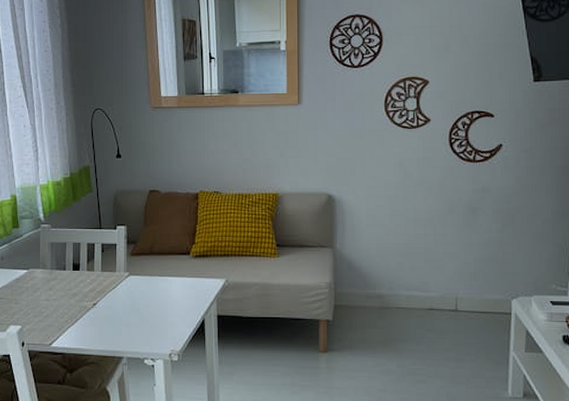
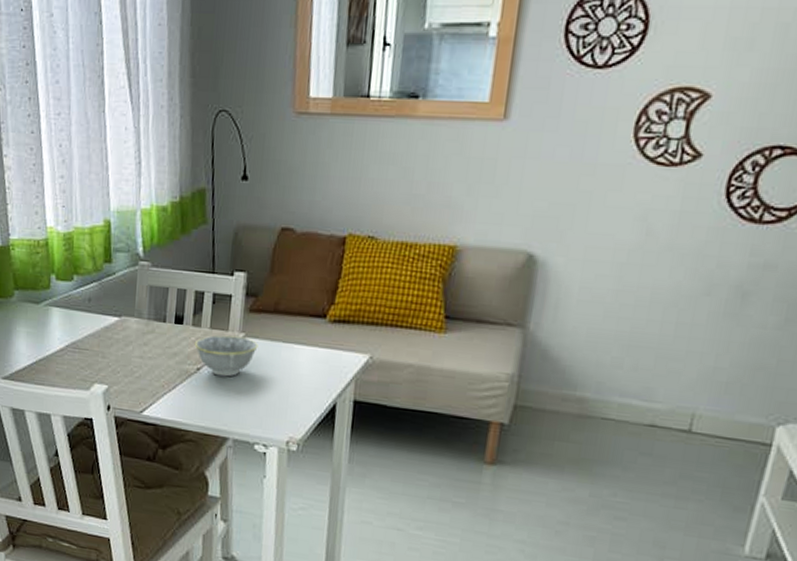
bowl: none [90,275,140,308] -> present [194,335,258,377]

